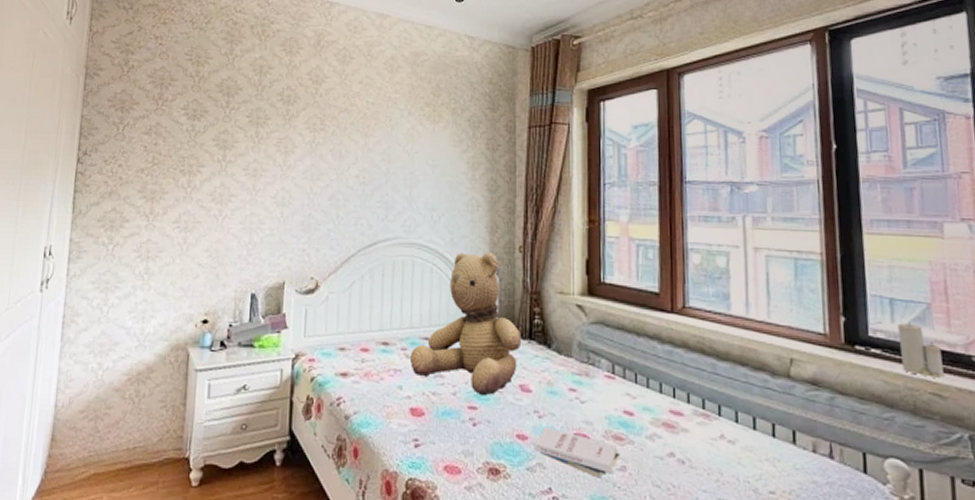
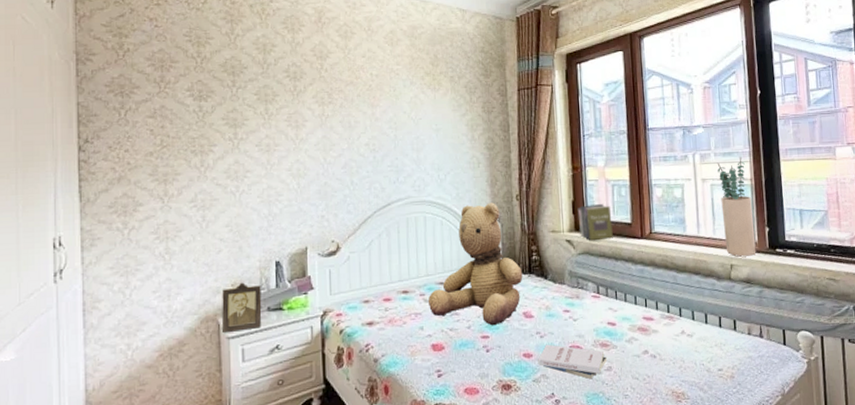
photo frame: none [190,312,234,365] -> present [221,282,262,334]
books: none [592,265,635,309] -> present [577,204,613,241]
vase: none [775,224,827,351] -> present [717,156,756,257]
candle: present [897,322,944,378] -> none [805,226,837,267]

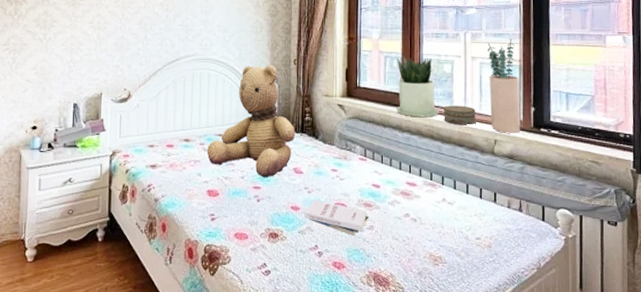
photo frame: present [221,282,262,334] -> none [22,120,60,164]
books: present [577,204,613,241] -> none [350,73,383,107]
planter: none [624,183,672,248] -> present [395,56,439,118]
decorative box: none [676,231,711,252] -> present [444,105,476,125]

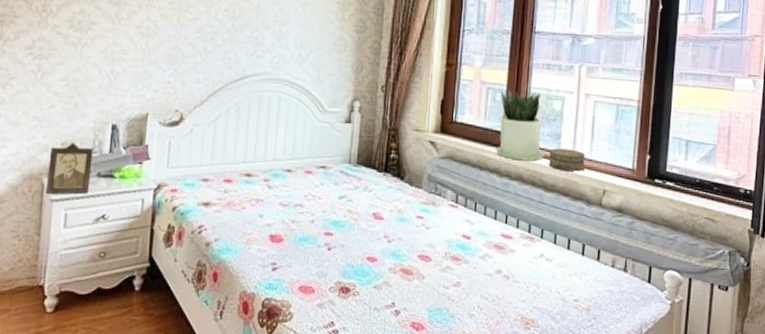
photo frame: none [22,120,60,164] -> present [45,142,93,195]
teddy bear: present [206,65,296,178] -> none [271,90,378,223]
books: present [304,199,370,236] -> none [382,250,457,293]
vase: present [487,38,521,133] -> none [601,74,636,184]

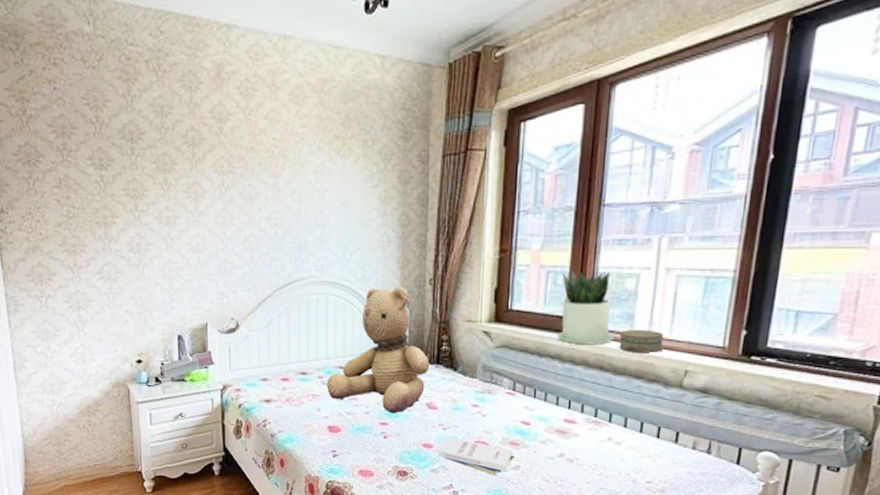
photo frame: present [45,142,93,195] -> none [130,353,167,398]
teddy bear: none [271,90,378,223] -> present [326,286,430,414]
books: none [382,250,457,293] -> present [438,437,516,476]

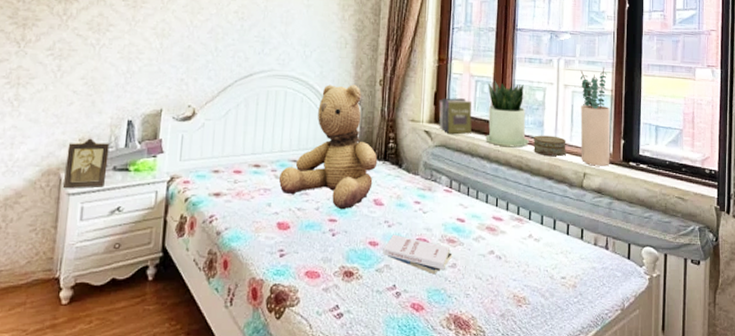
photo frame: none [130,353,167,398] -> present [62,138,110,189]
books: none [500,293,542,334] -> present [438,98,472,134]
vase: none [682,241,730,362] -> present [580,66,611,167]

